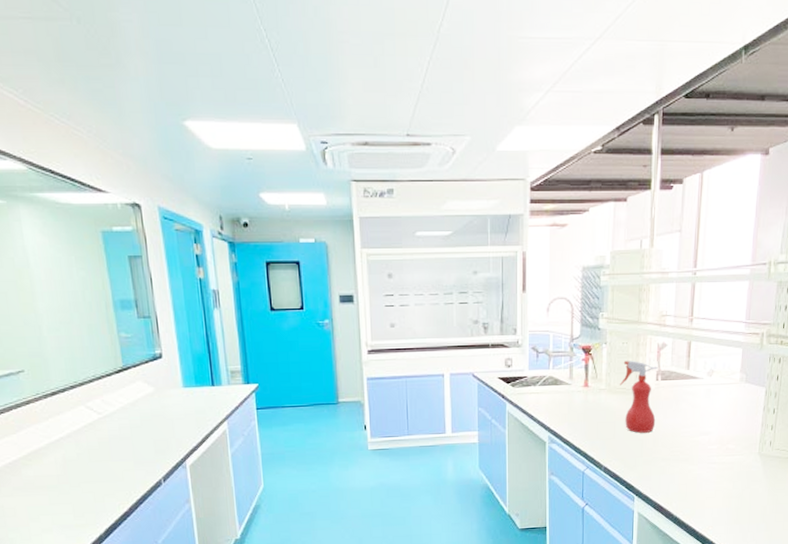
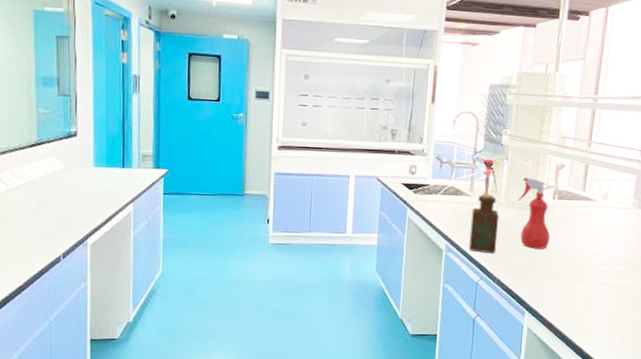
bottle: none [572,381,602,442] -> present [469,193,499,254]

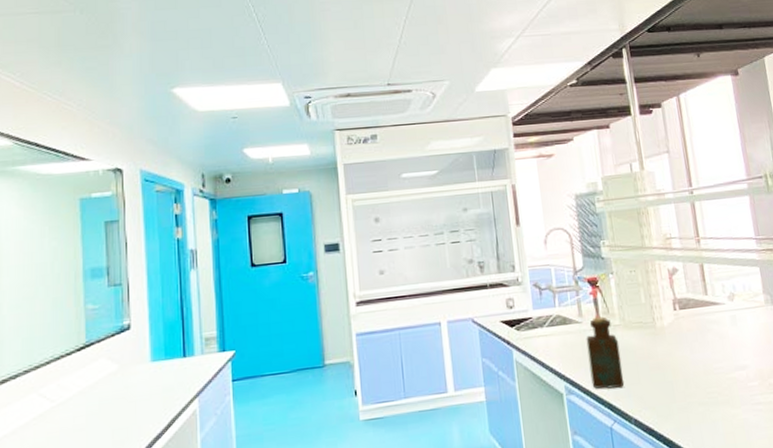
spray bottle: present [517,178,555,249] -> none [634,290,683,374]

